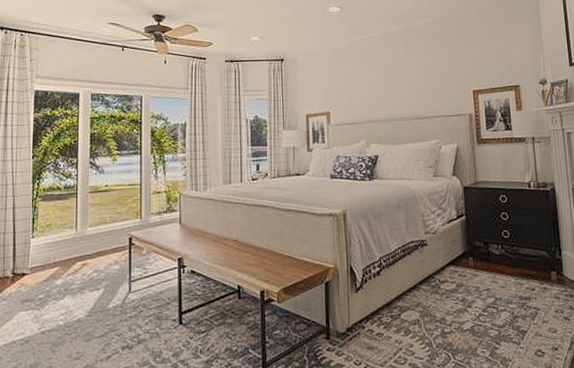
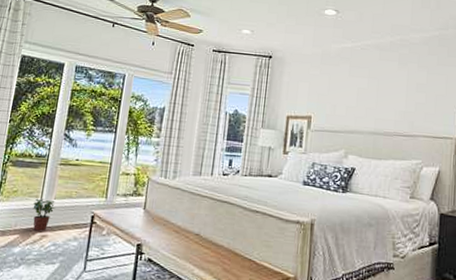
potted plant: none [69,228,92,261] -> present [32,199,56,231]

